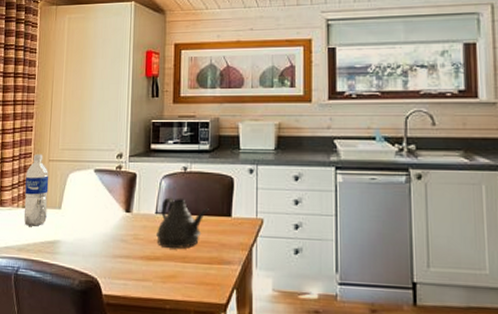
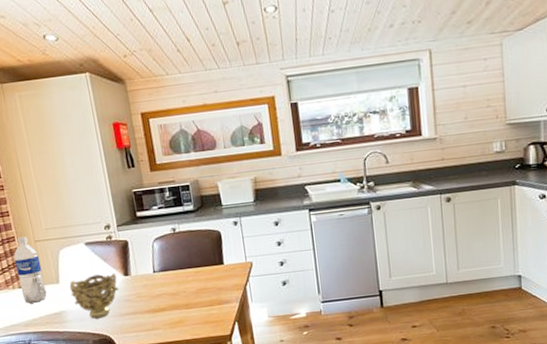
decorative bowl: none [69,206,118,256] -> present [69,272,119,319]
teapot: present [155,197,209,248] -> none [157,256,203,300]

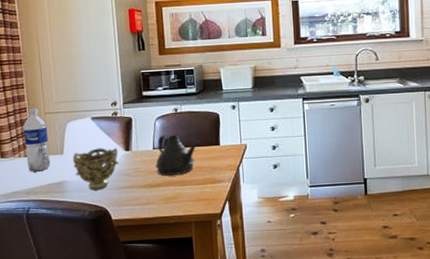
teapot: none [157,256,203,300] -> present [155,134,200,176]

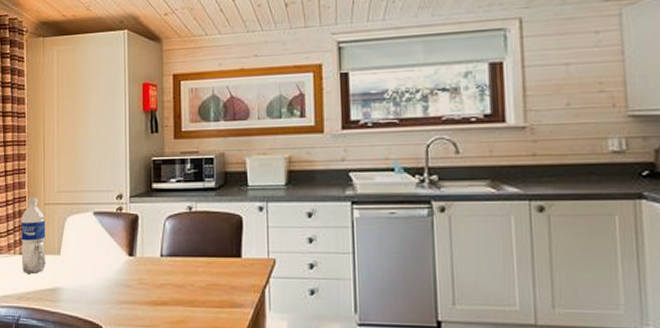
decorative bowl: present [72,147,119,191] -> none [70,250,120,303]
teapot: present [155,134,200,176] -> none [161,239,217,292]

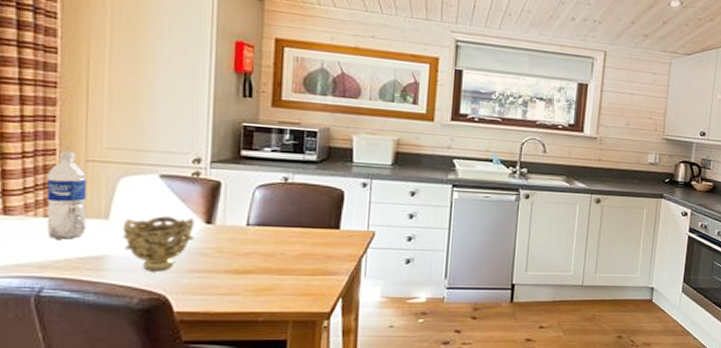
decorative bowl: none [70,250,120,303] -> present [122,216,195,272]

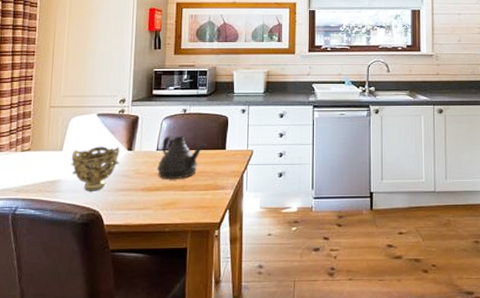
water bottle: present [46,151,88,239] -> none [22,101,50,168]
teapot: none [246,208,314,261] -> present [156,136,206,179]

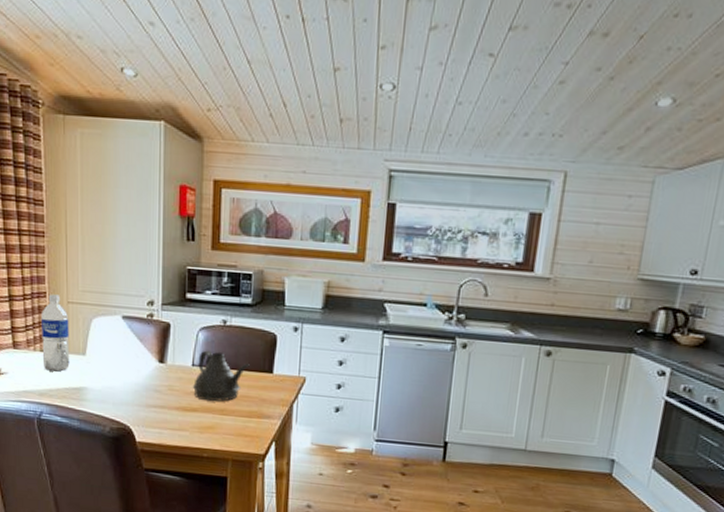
water bottle: none [22,101,50,168] -> present [41,294,70,372]
decorative bowl: present [71,146,120,192] -> none [96,354,150,405]

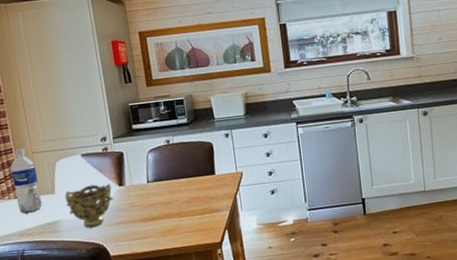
decorative bowl: none [96,354,150,405] -> present [64,183,113,228]
teapot: present [192,350,250,402] -> none [150,167,195,209]

